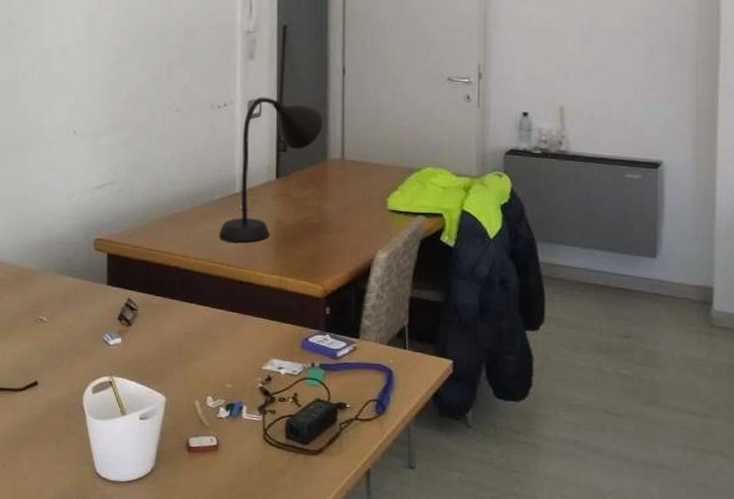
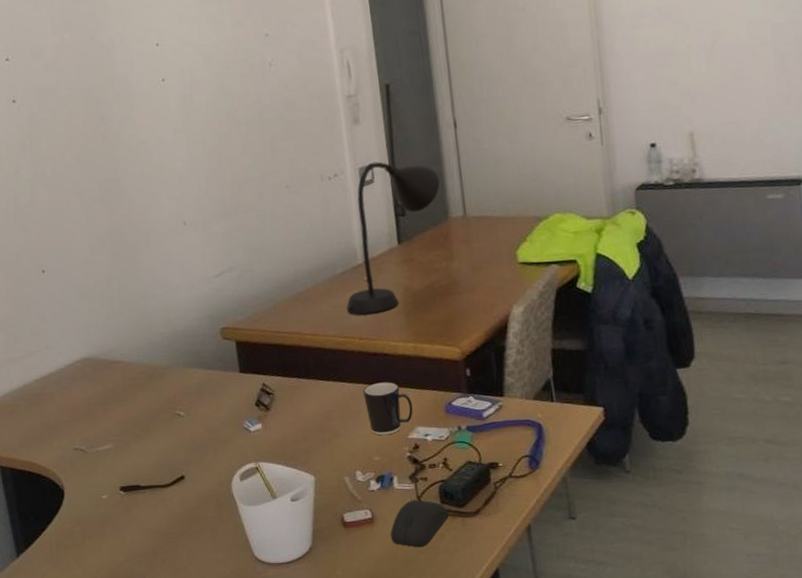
mug: none [224,310,270,364] -> present [363,382,413,436]
computer mouse: none [233,431,292,480] -> present [390,500,449,547]

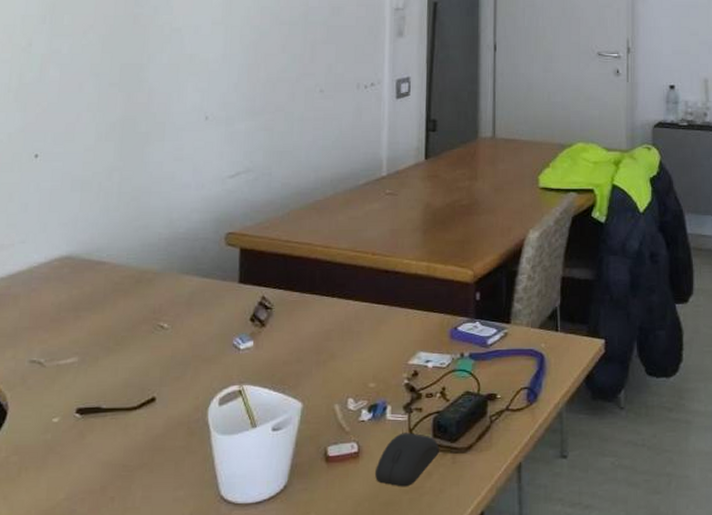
desk lamp: present [347,161,440,315] -> none [364,75,473,229]
mug: present [363,382,413,436] -> none [368,302,417,360]

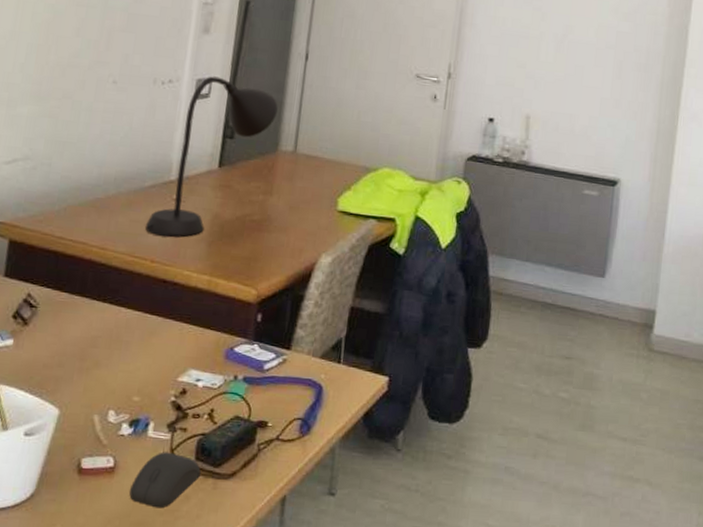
desk lamp: none [364,75,473,229] -> present [145,76,278,237]

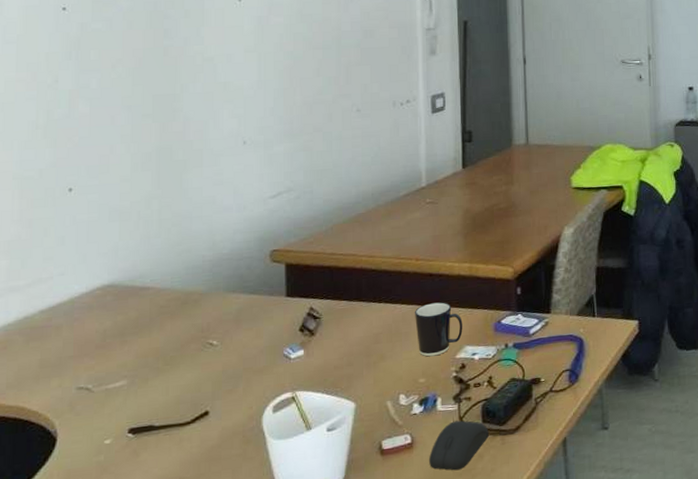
mug: none [137,313,192,374] -> present [415,302,463,357]
desk lamp: present [145,76,278,237] -> none [406,90,506,237]

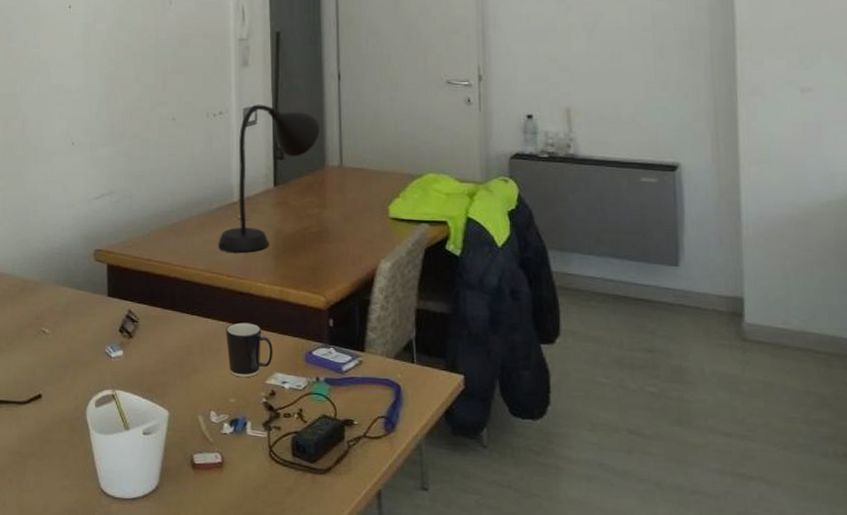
desk lamp: none [406,90,506,237] -> present [218,104,319,252]
computer mouse: present [429,420,489,470] -> none [239,448,299,500]

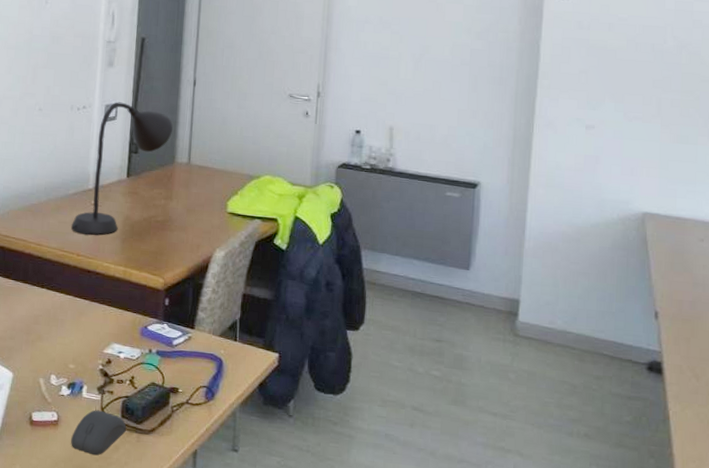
mug: present [226,322,273,378] -> none [71,297,113,347]
computer mouse: none [239,448,299,500] -> present [71,410,126,455]

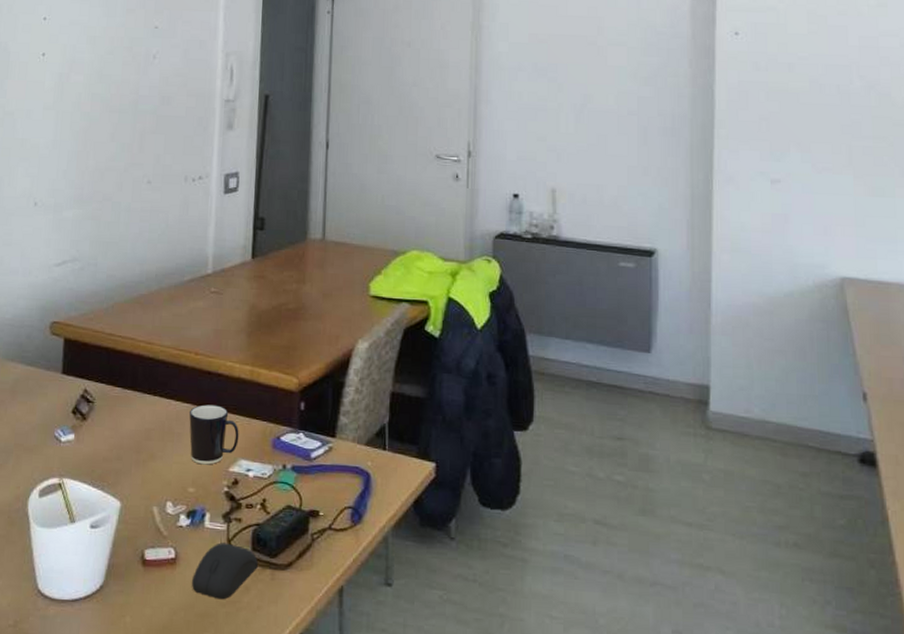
desk lamp: present [71,102,173,235] -> none [188,170,304,329]
mug: none [71,297,113,347] -> present [189,404,239,465]

